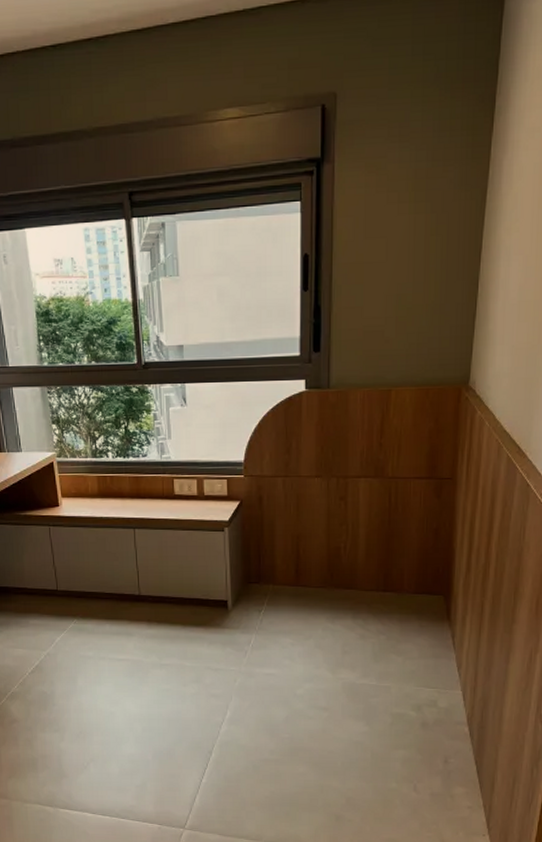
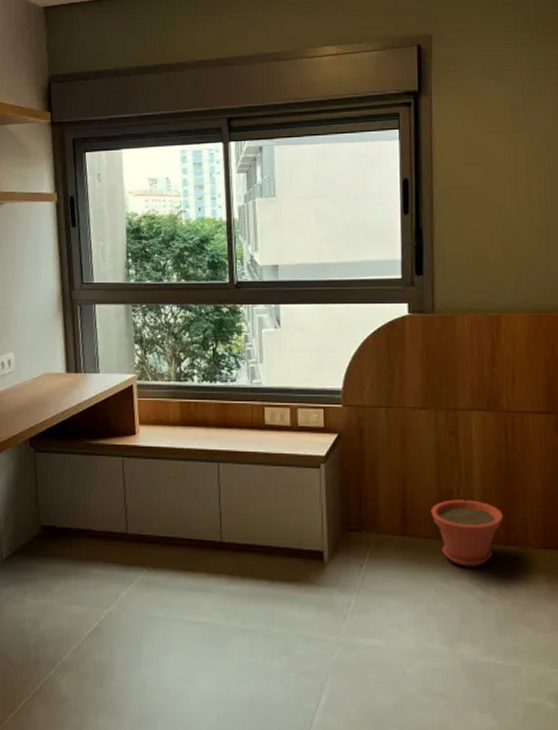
plant pot: none [321,555,384,610] -> present [431,499,504,567]

